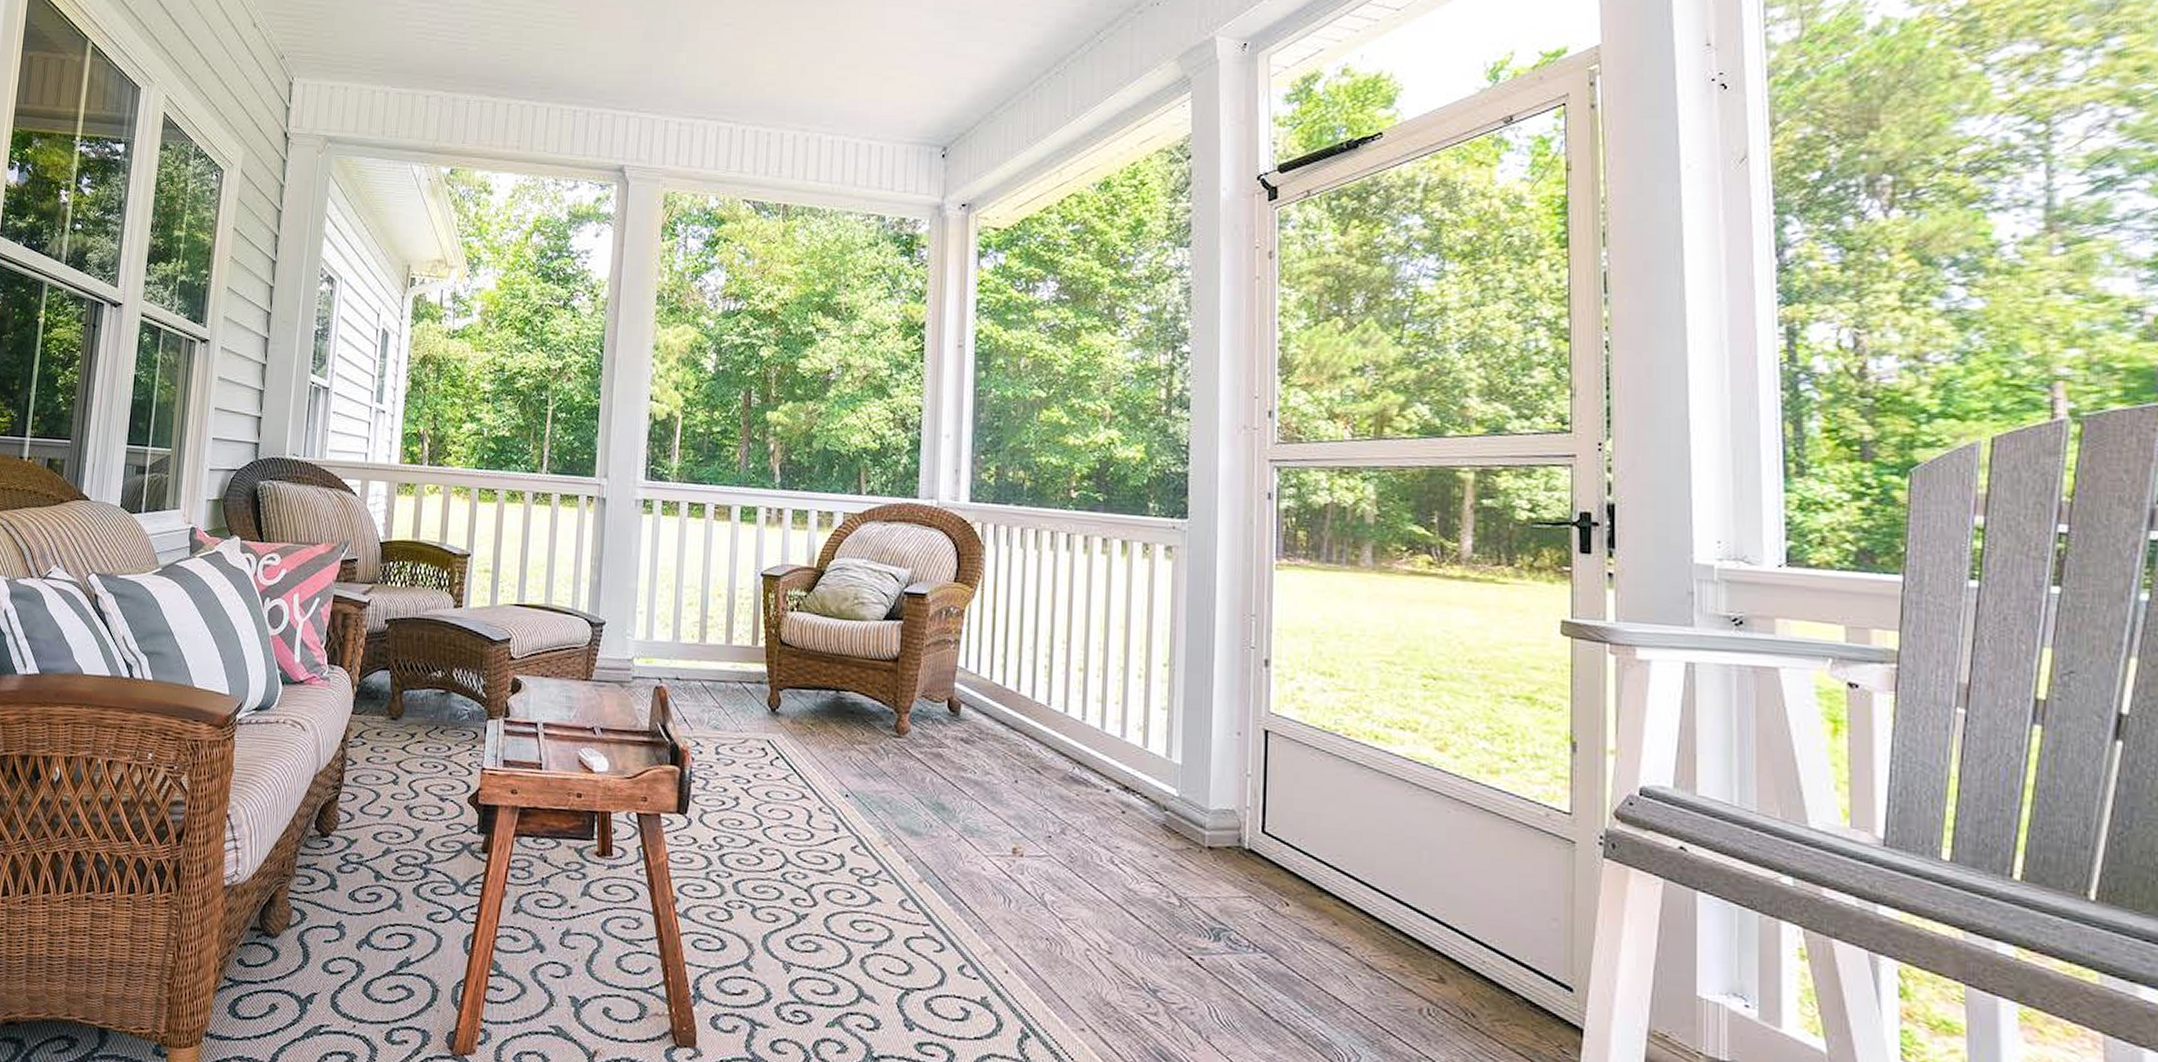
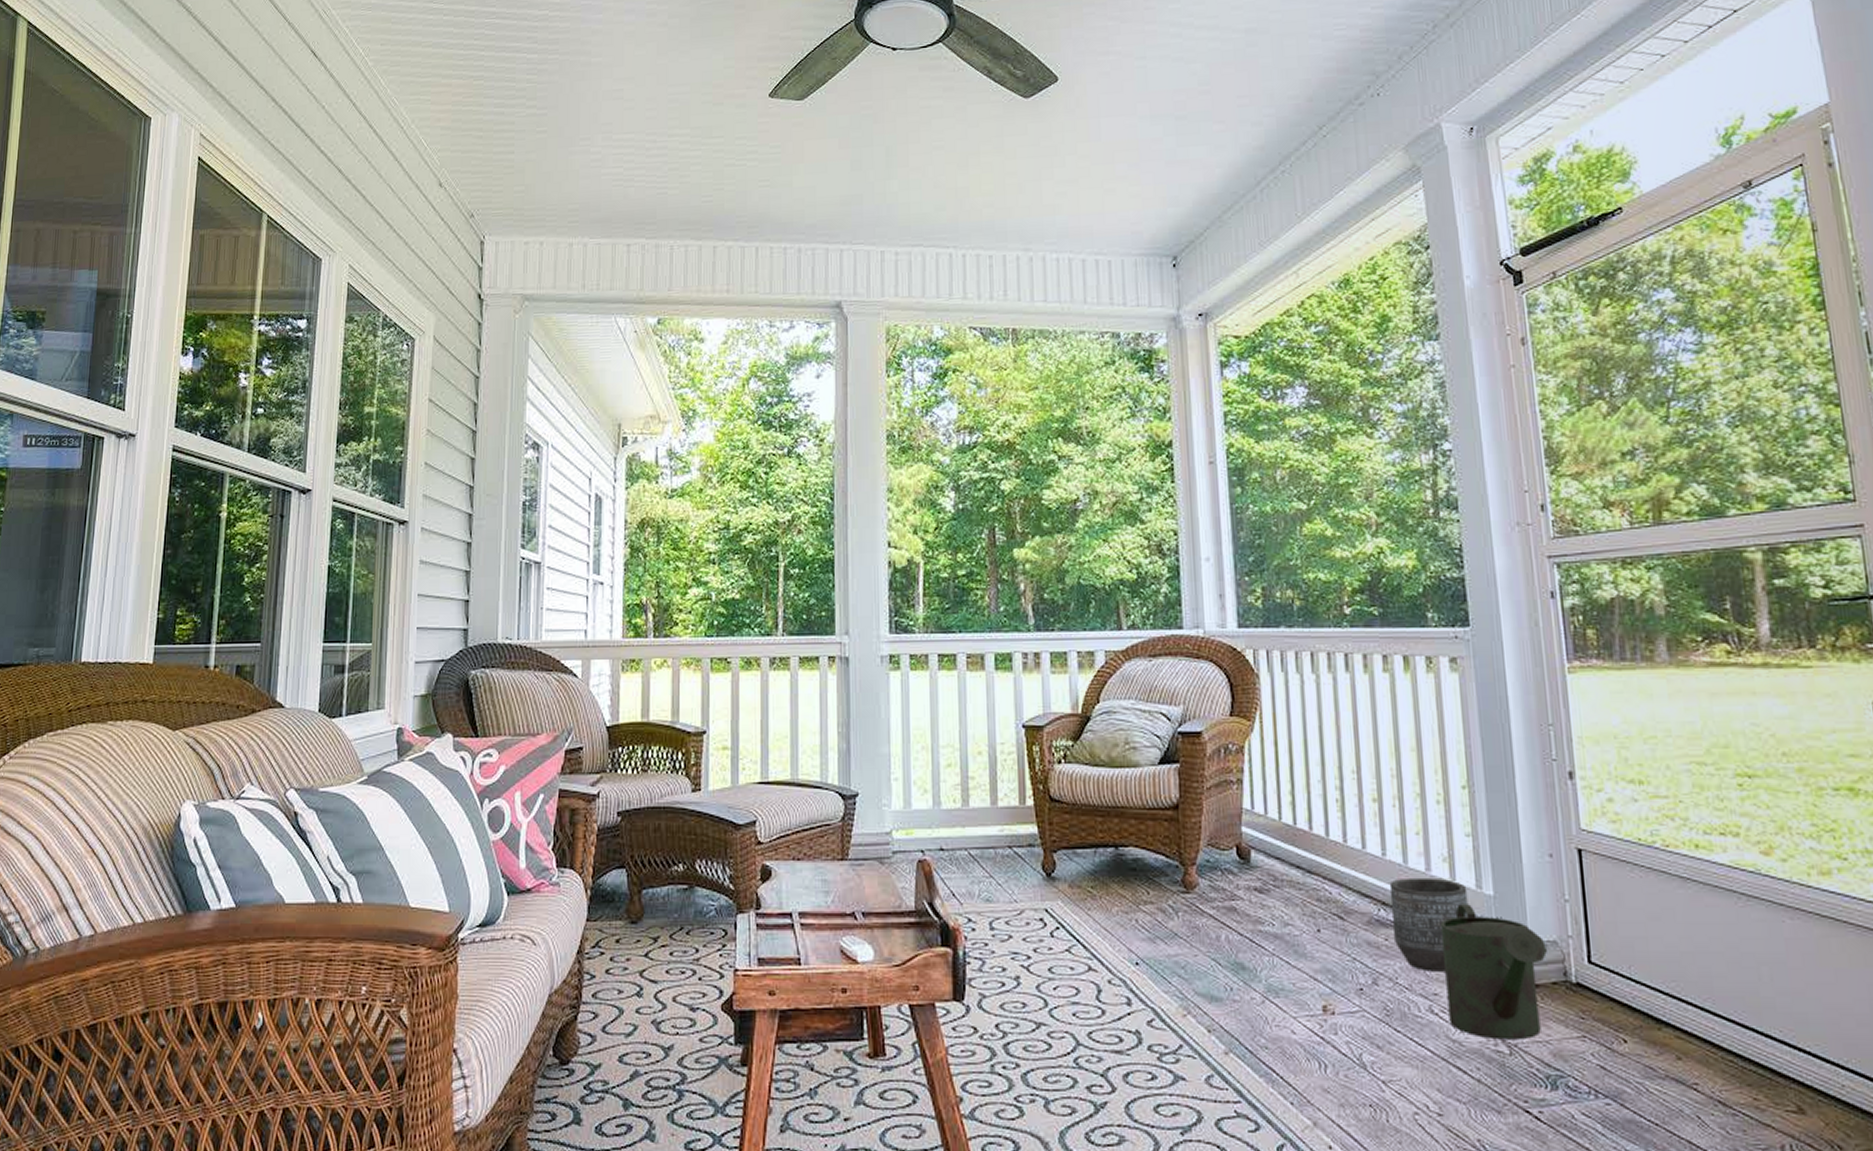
planter: none [1084,741,1158,828] -> present [1389,877,1469,972]
watering can: none [1127,769,1226,894] -> present [1440,904,1548,1040]

